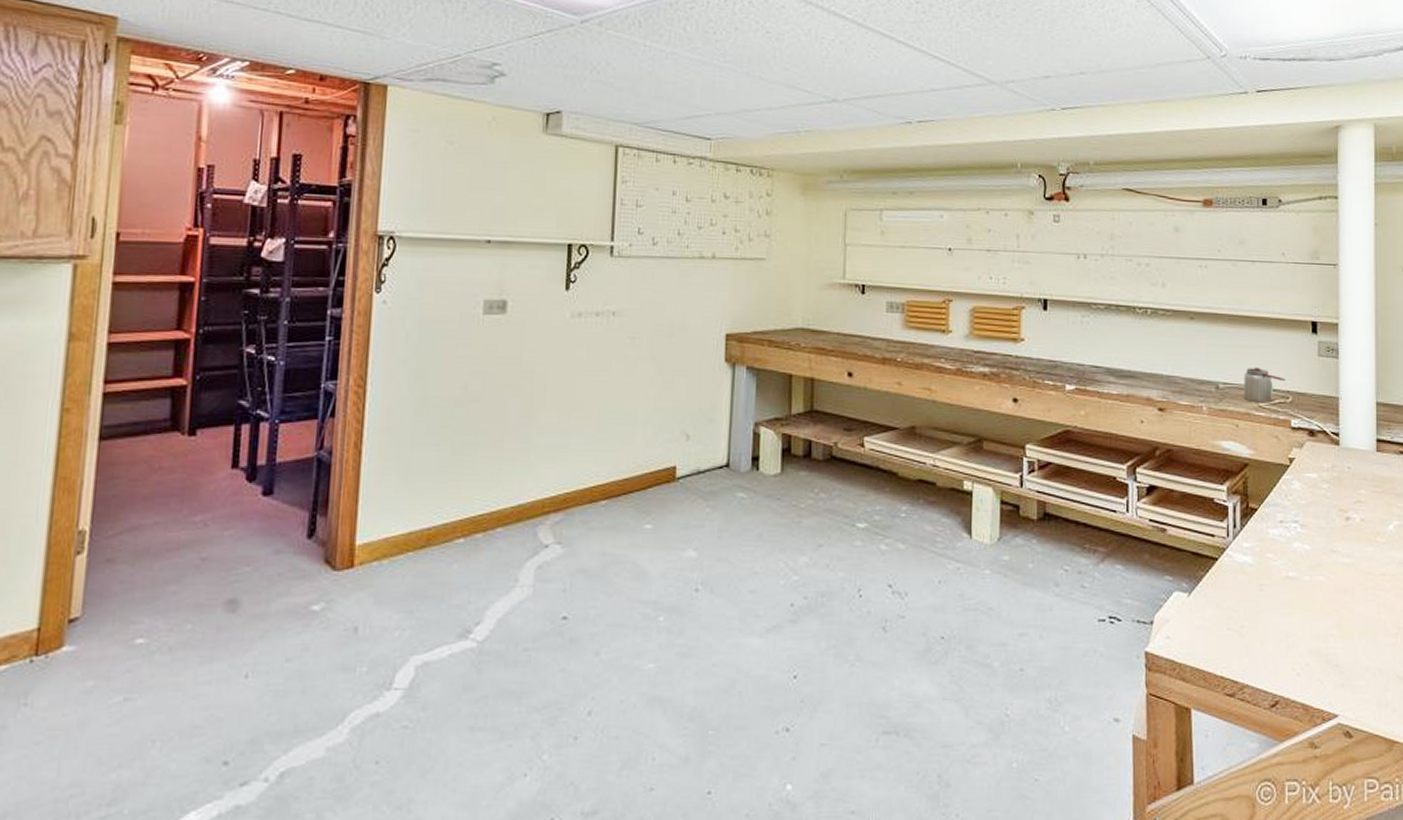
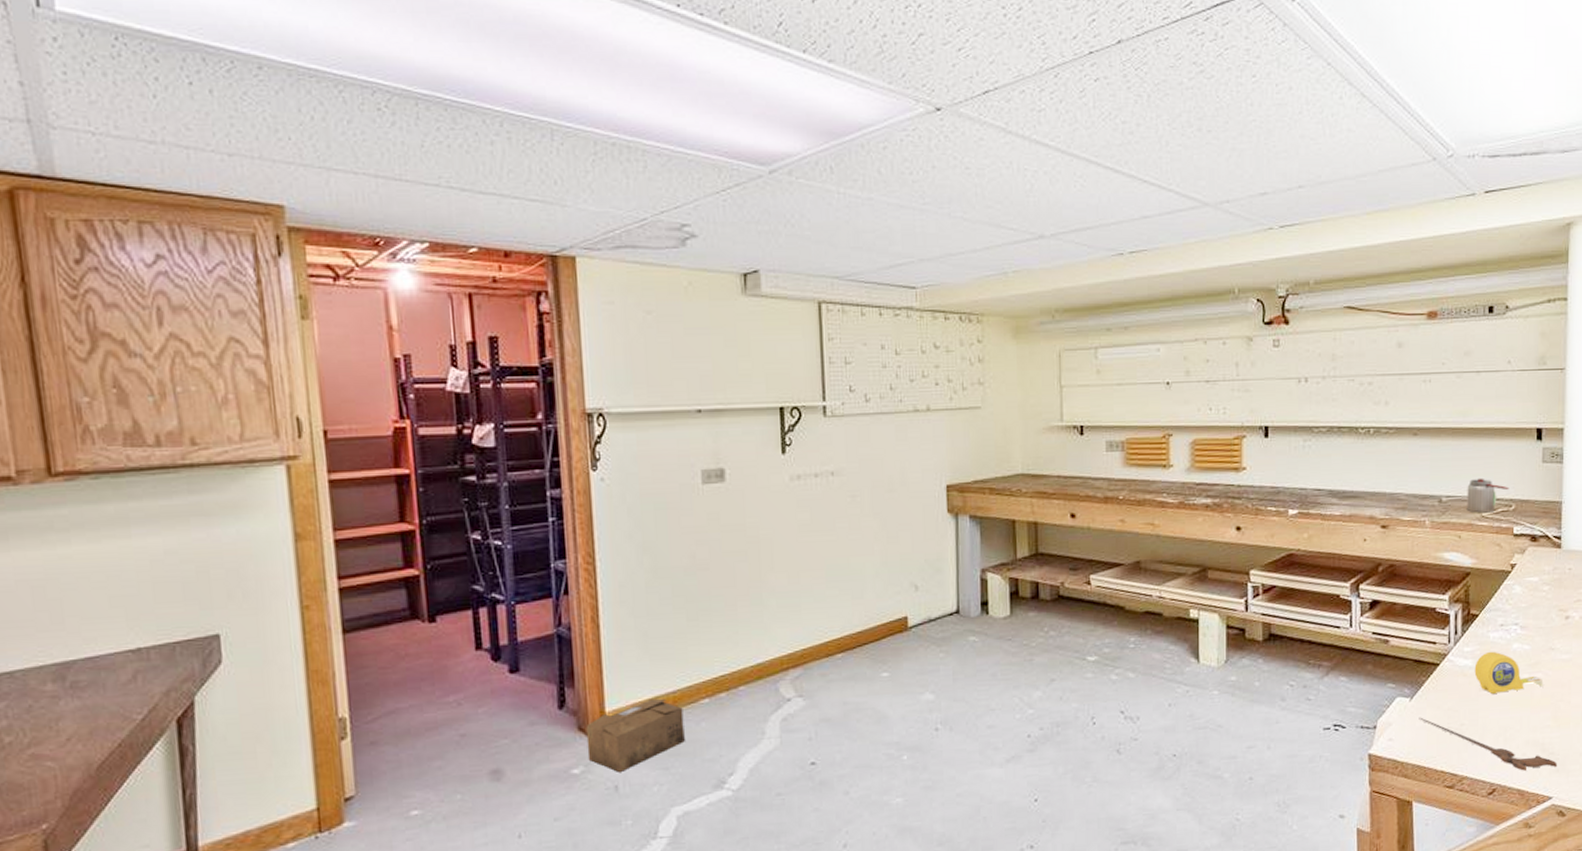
cardboard box: none [330,534,436,612] -> present [586,698,685,772]
hand saw: none [1197,615,1343,683] -> present [1418,717,1558,771]
tape measure: none [1254,549,1326,595] -> present [1474,651,1544,694]

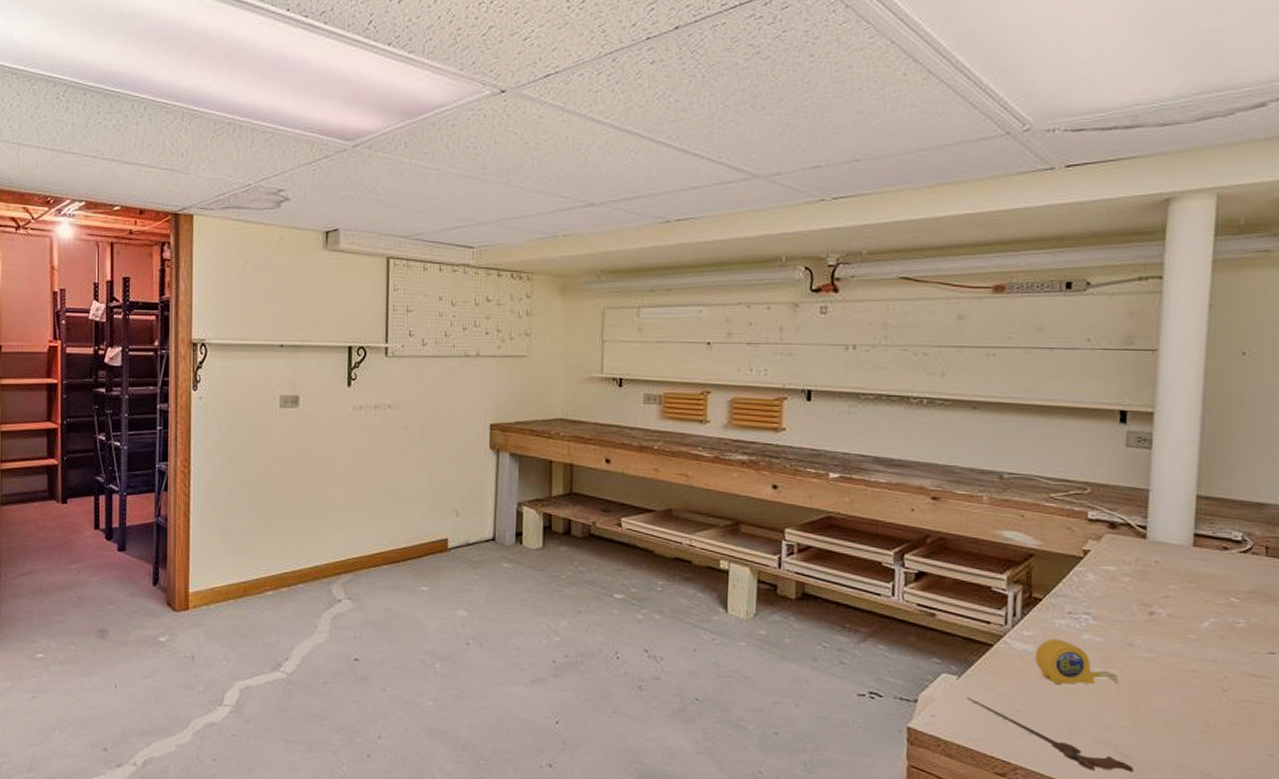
cardboard box: present [586,698,685,772] -> none [172,586,251,645]
paint can: present [1467,477,1509,513] -> none [1032,457,1084,494]

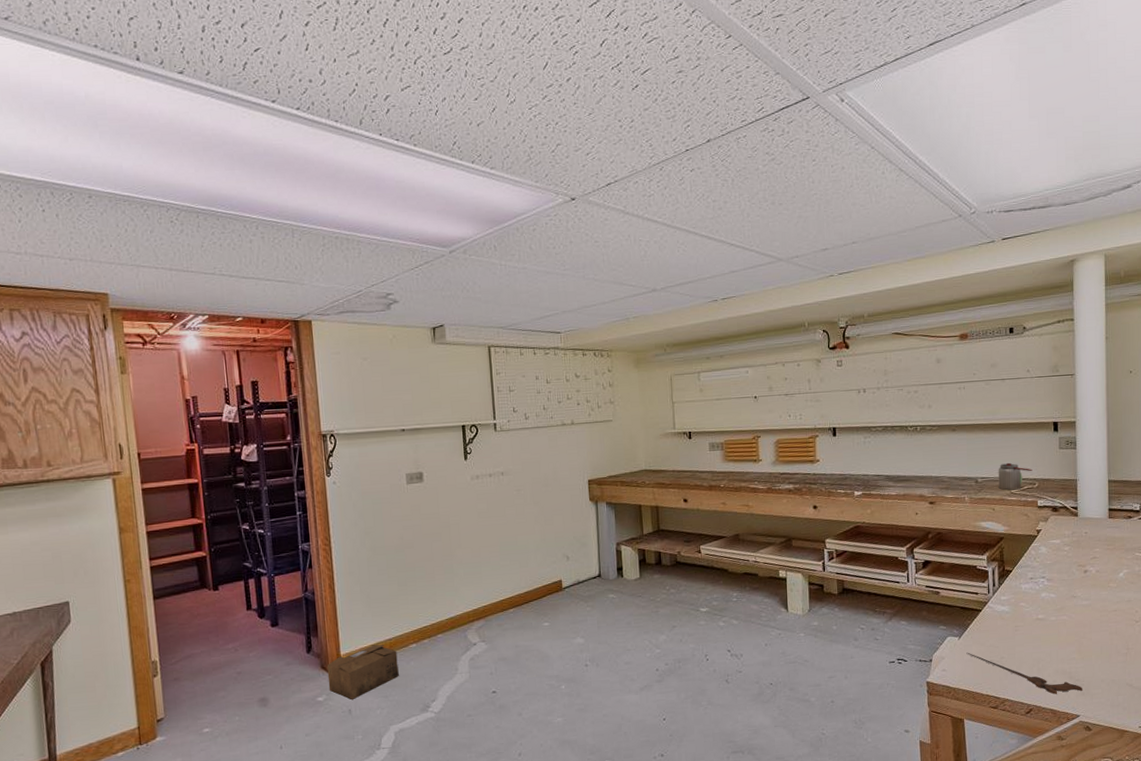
cardboard box: none [172,586,251,645] -> present [327,644,399,699]
paint can: none [1032,457,1084,494] -> present [998,462,1033,491]
tape measure: present [1035,638,1120,684] -> none [1010,599,1068,633]

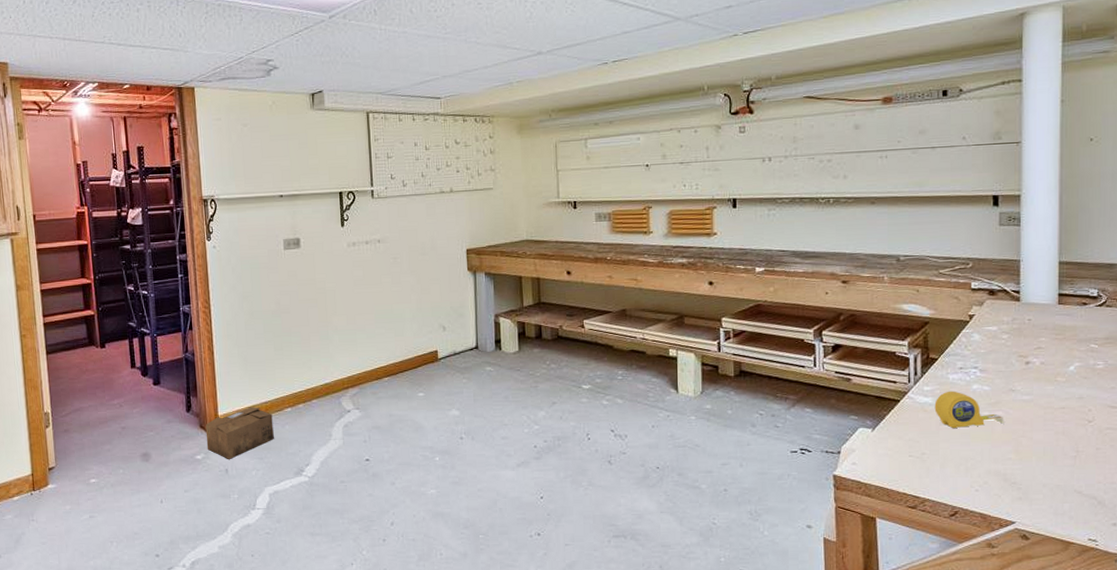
hand saw: present [966,652,1083,694] -> none [881,445,1021,497]
paint can: present [998,462,1033,491] -> none [924,239,966,271]
tape measure: none [1010,599,1068,633] -> present [934,391,1004,428]

